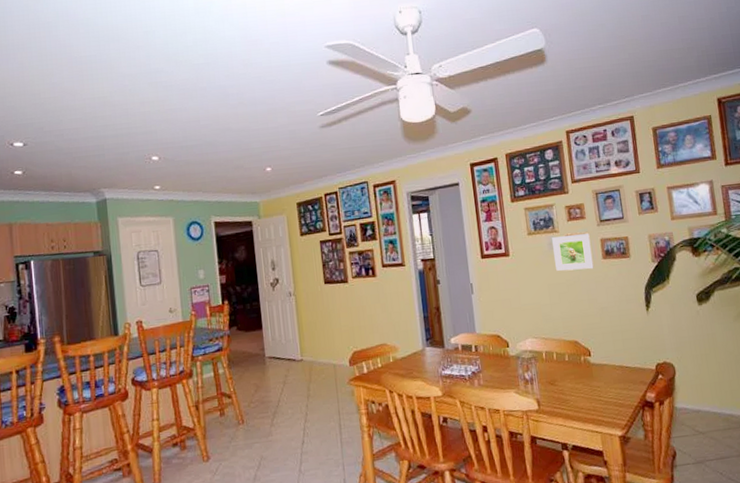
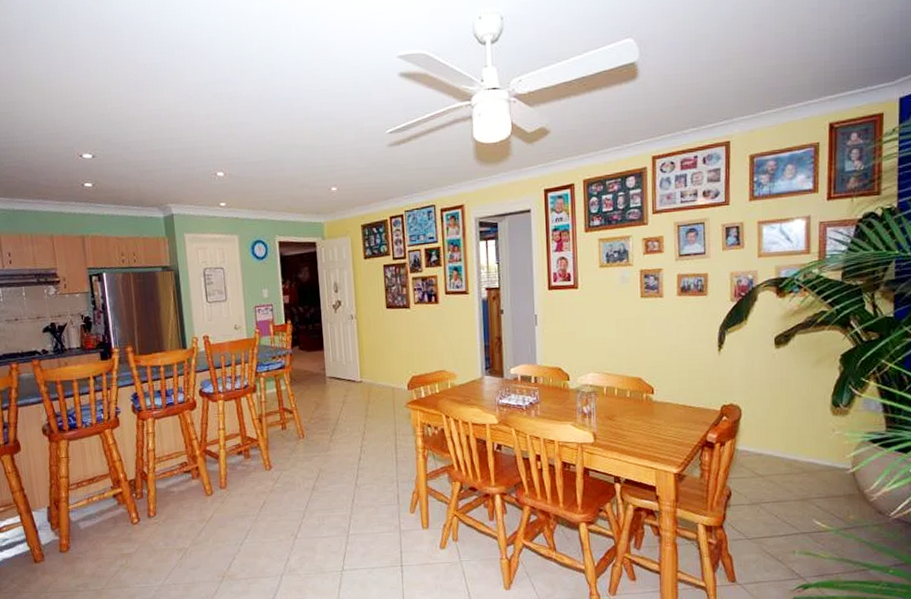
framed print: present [552,233,594,272] -> none [625,268,667,307]

